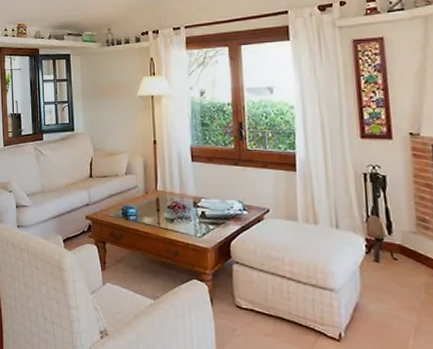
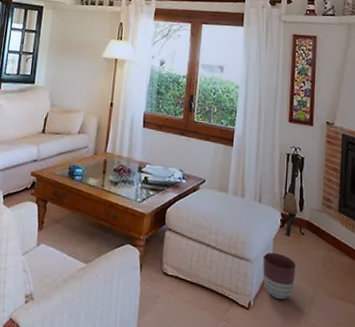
planter: none [350,281,393,331] -> present [263,252,296,300]

